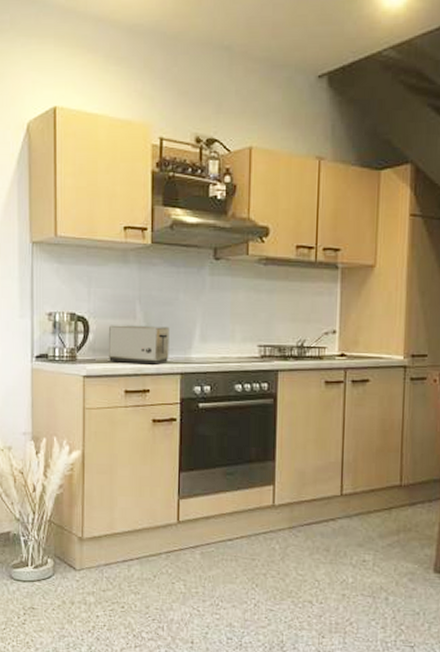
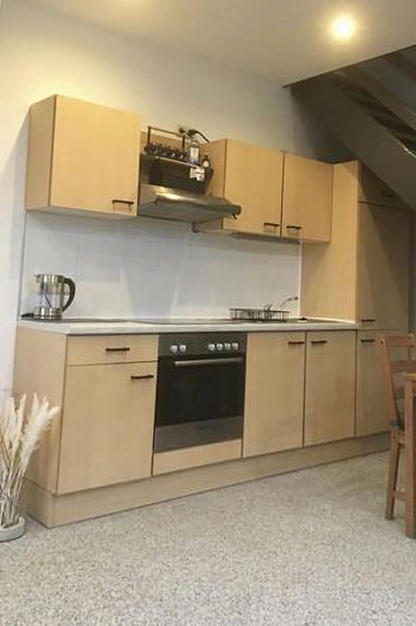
toaster: present [108,325,170,365] -> none [91,287,151,325]

